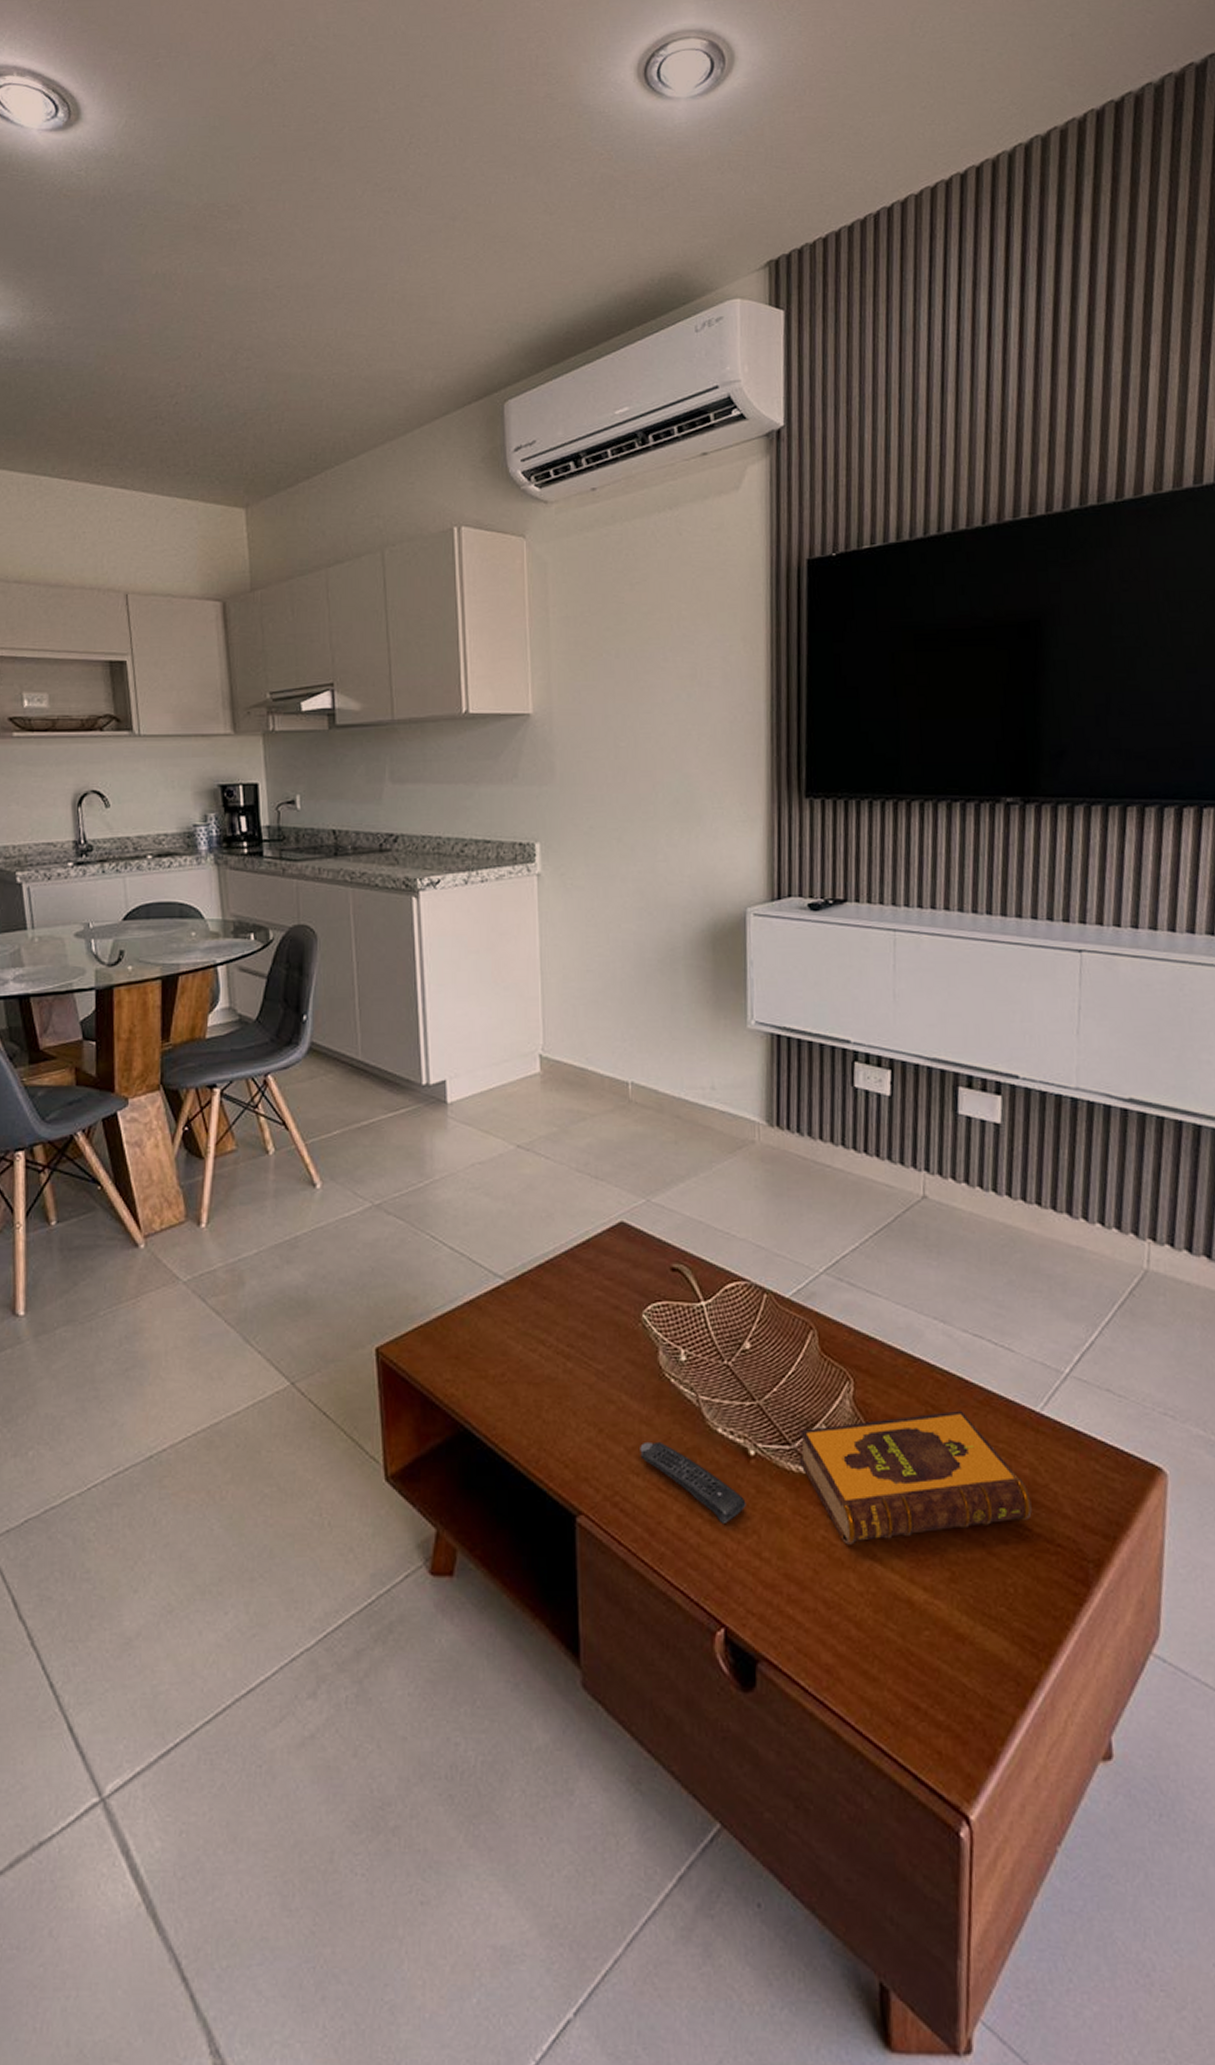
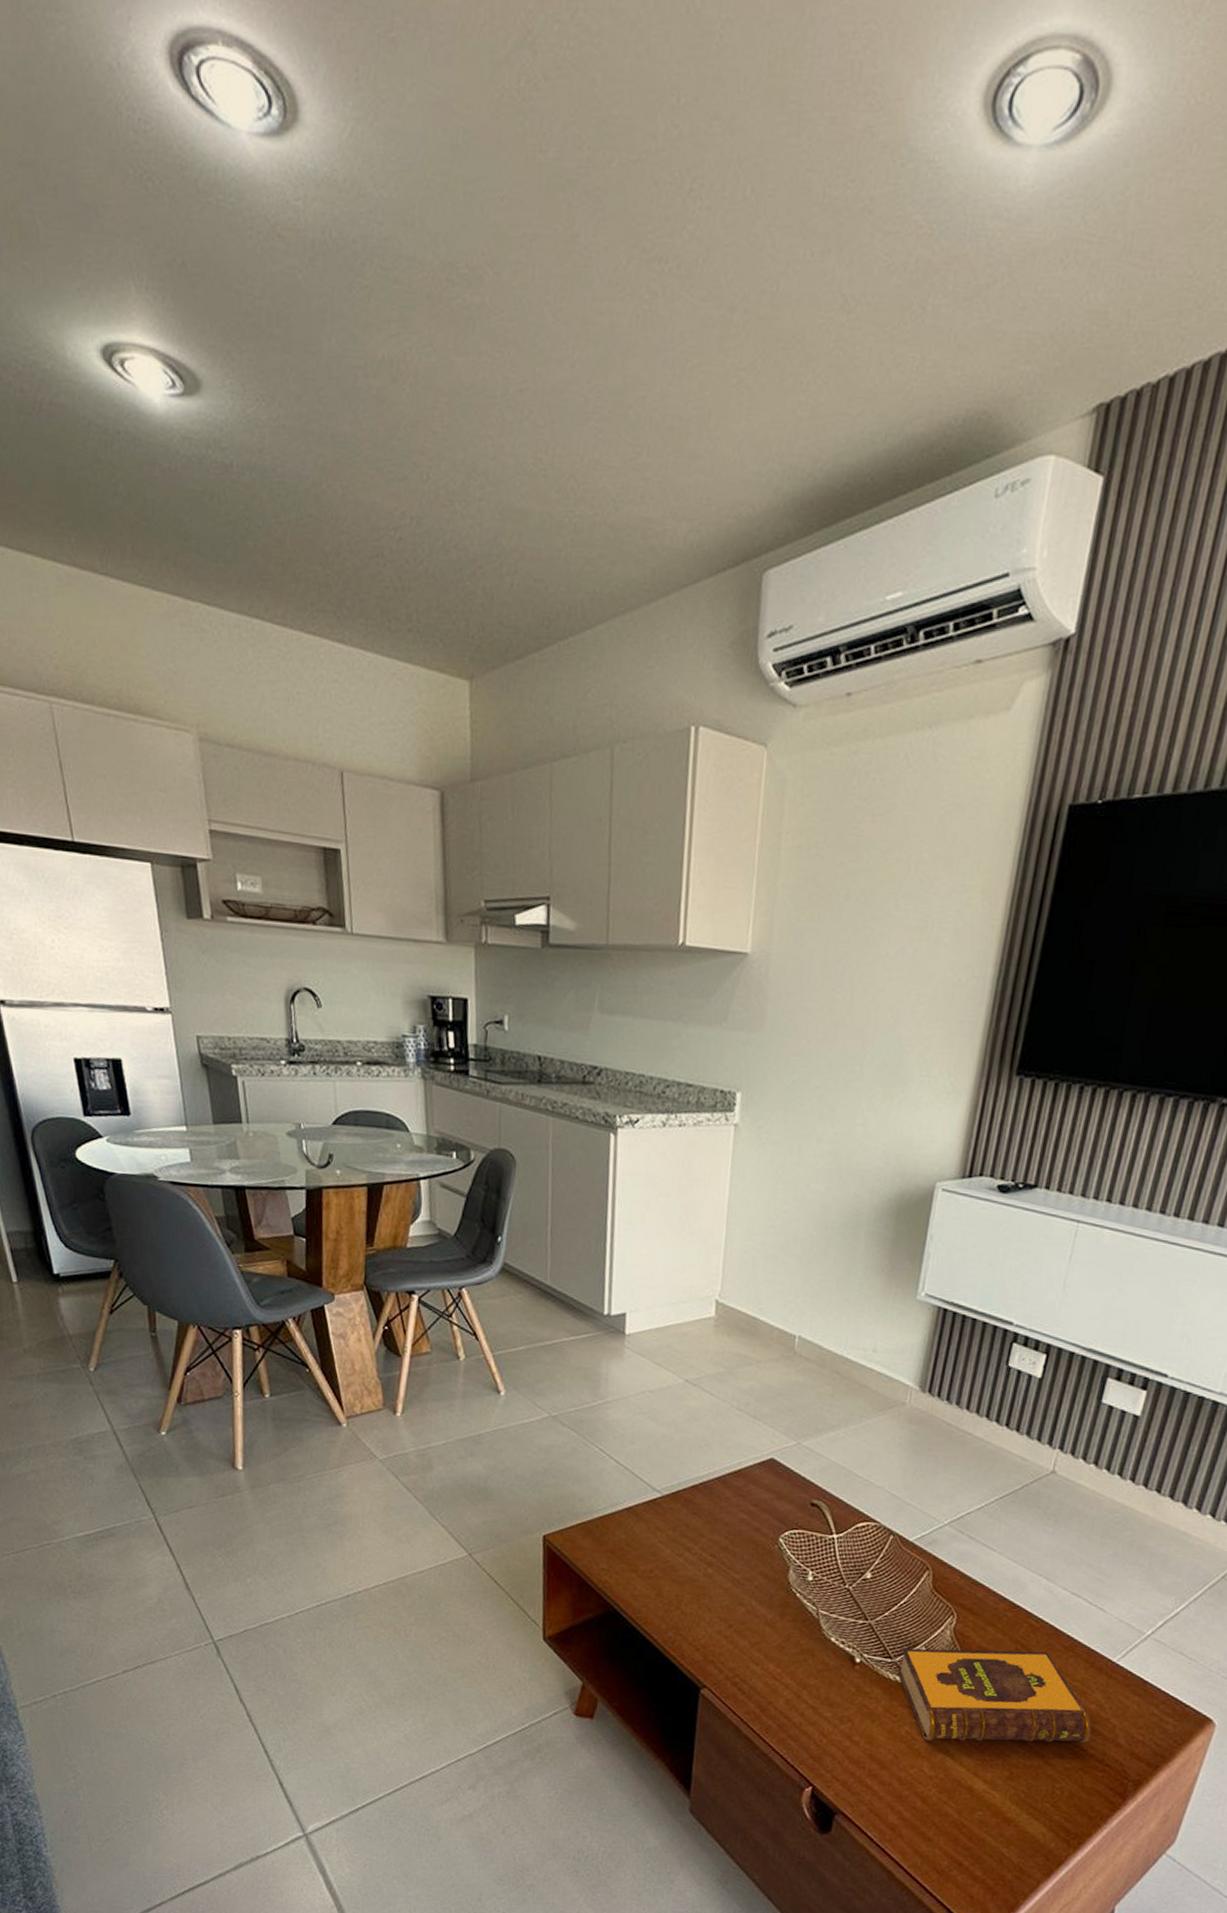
remote control: present [640,1441,746,1523] -> none [761,1640,846,1711]

